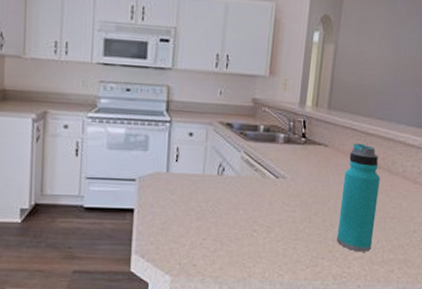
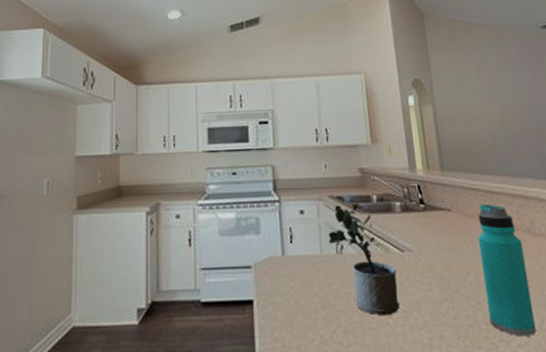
potted plant: none [212,131,268,230] -> present [328,203,400,316]

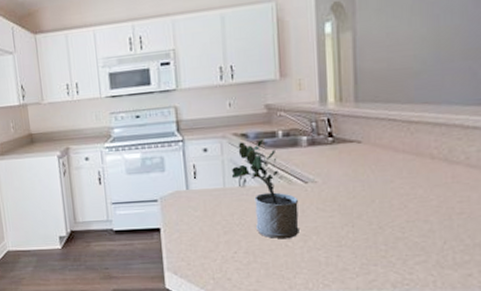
water bottle: present [478,204,537,336] -> none [387,134,438,256]

